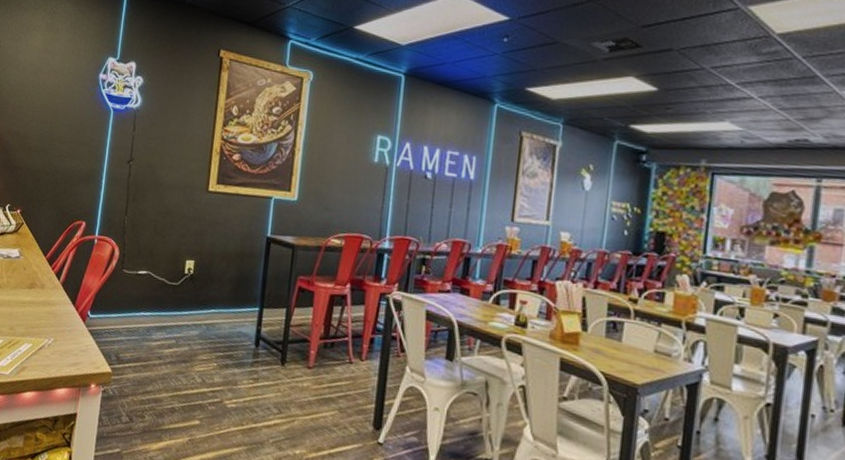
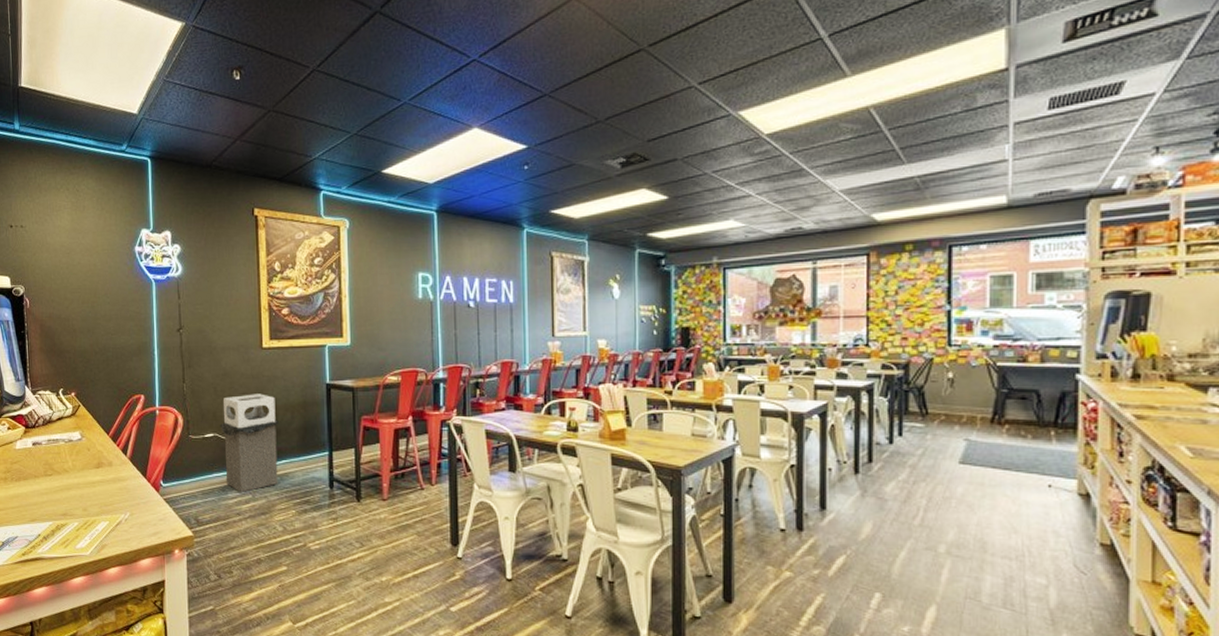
trash bin: none [152,236,215,337] -> present [220,394,280,493]

